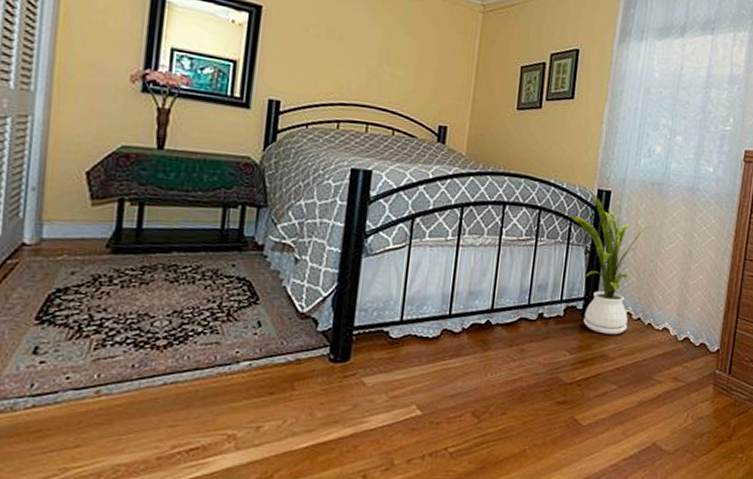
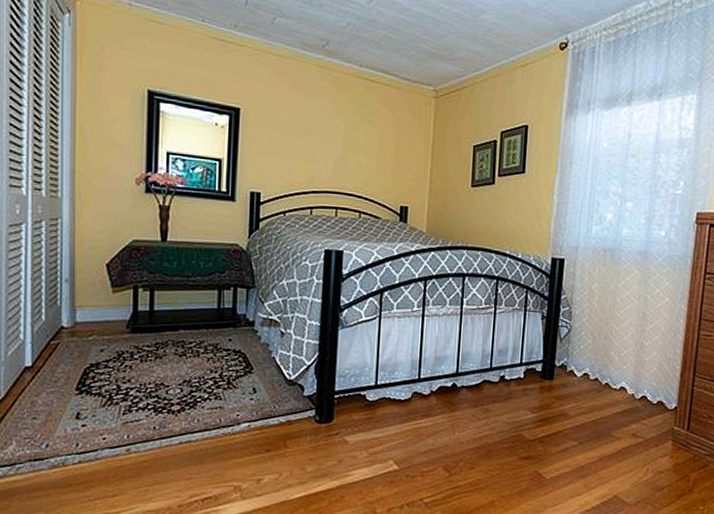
house plant: present [570,195,650,335] -> none [526,263,604,395]

